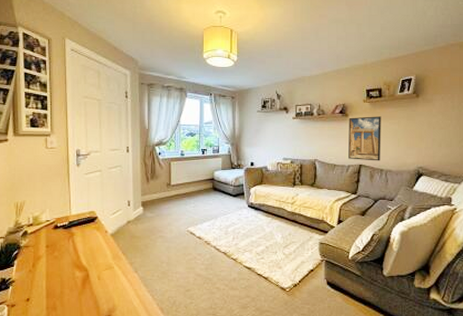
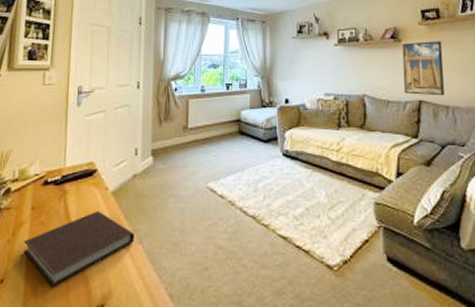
notebook: none [42,248,131,304] -> present [23,210,135,287]

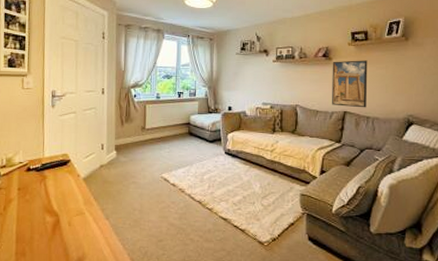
notebook: present [23,210,135,287] -> none [13,192,102,250]

